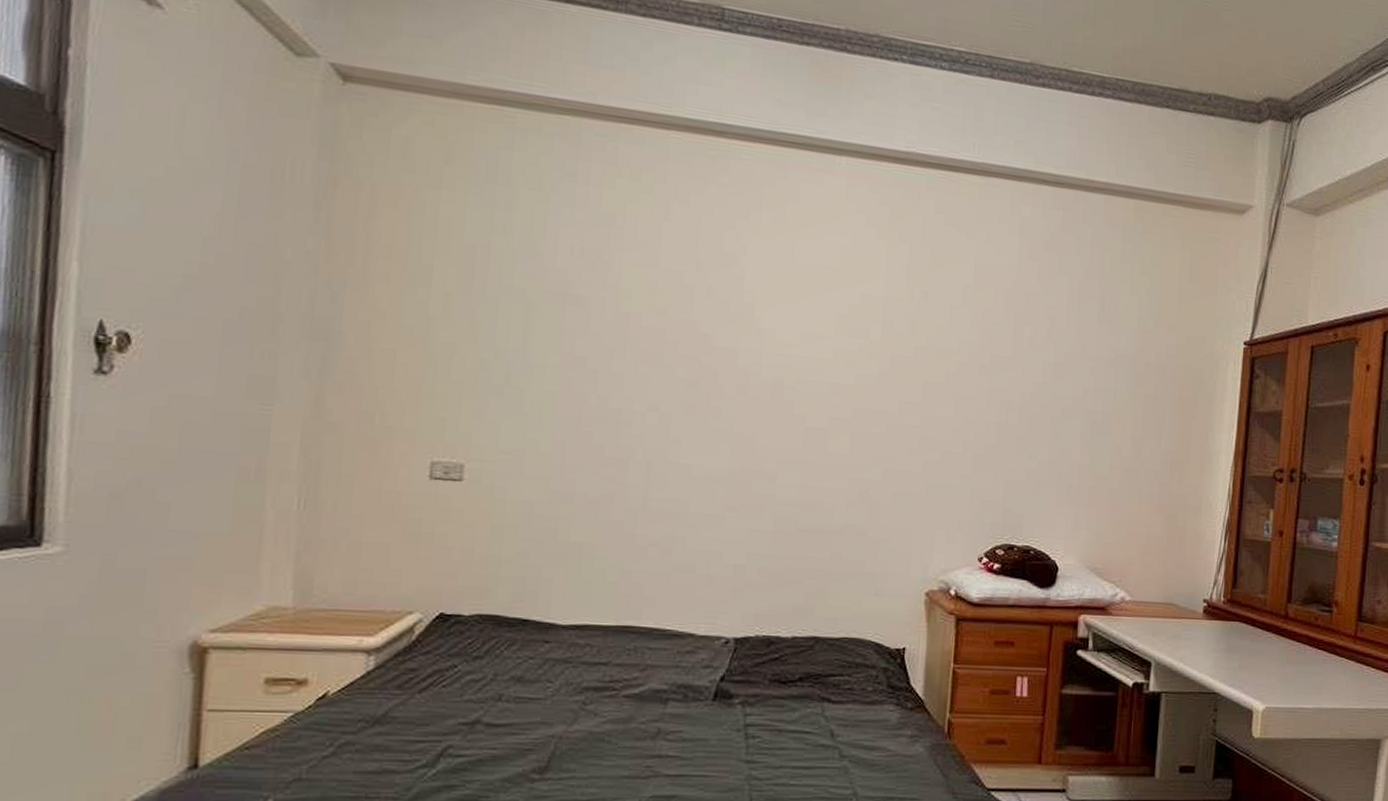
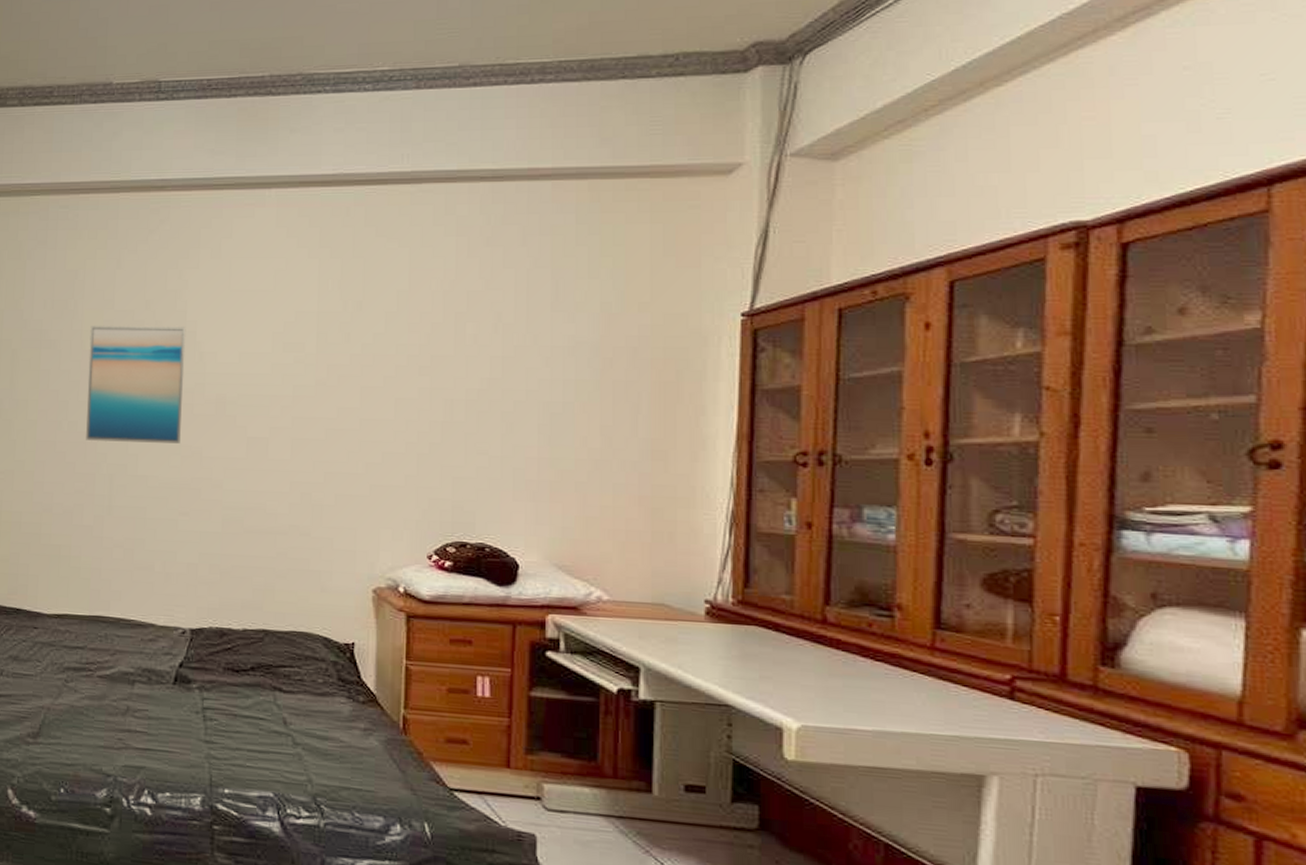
wall art: none [619,284,743,430] -> present [86,326,186,444]

